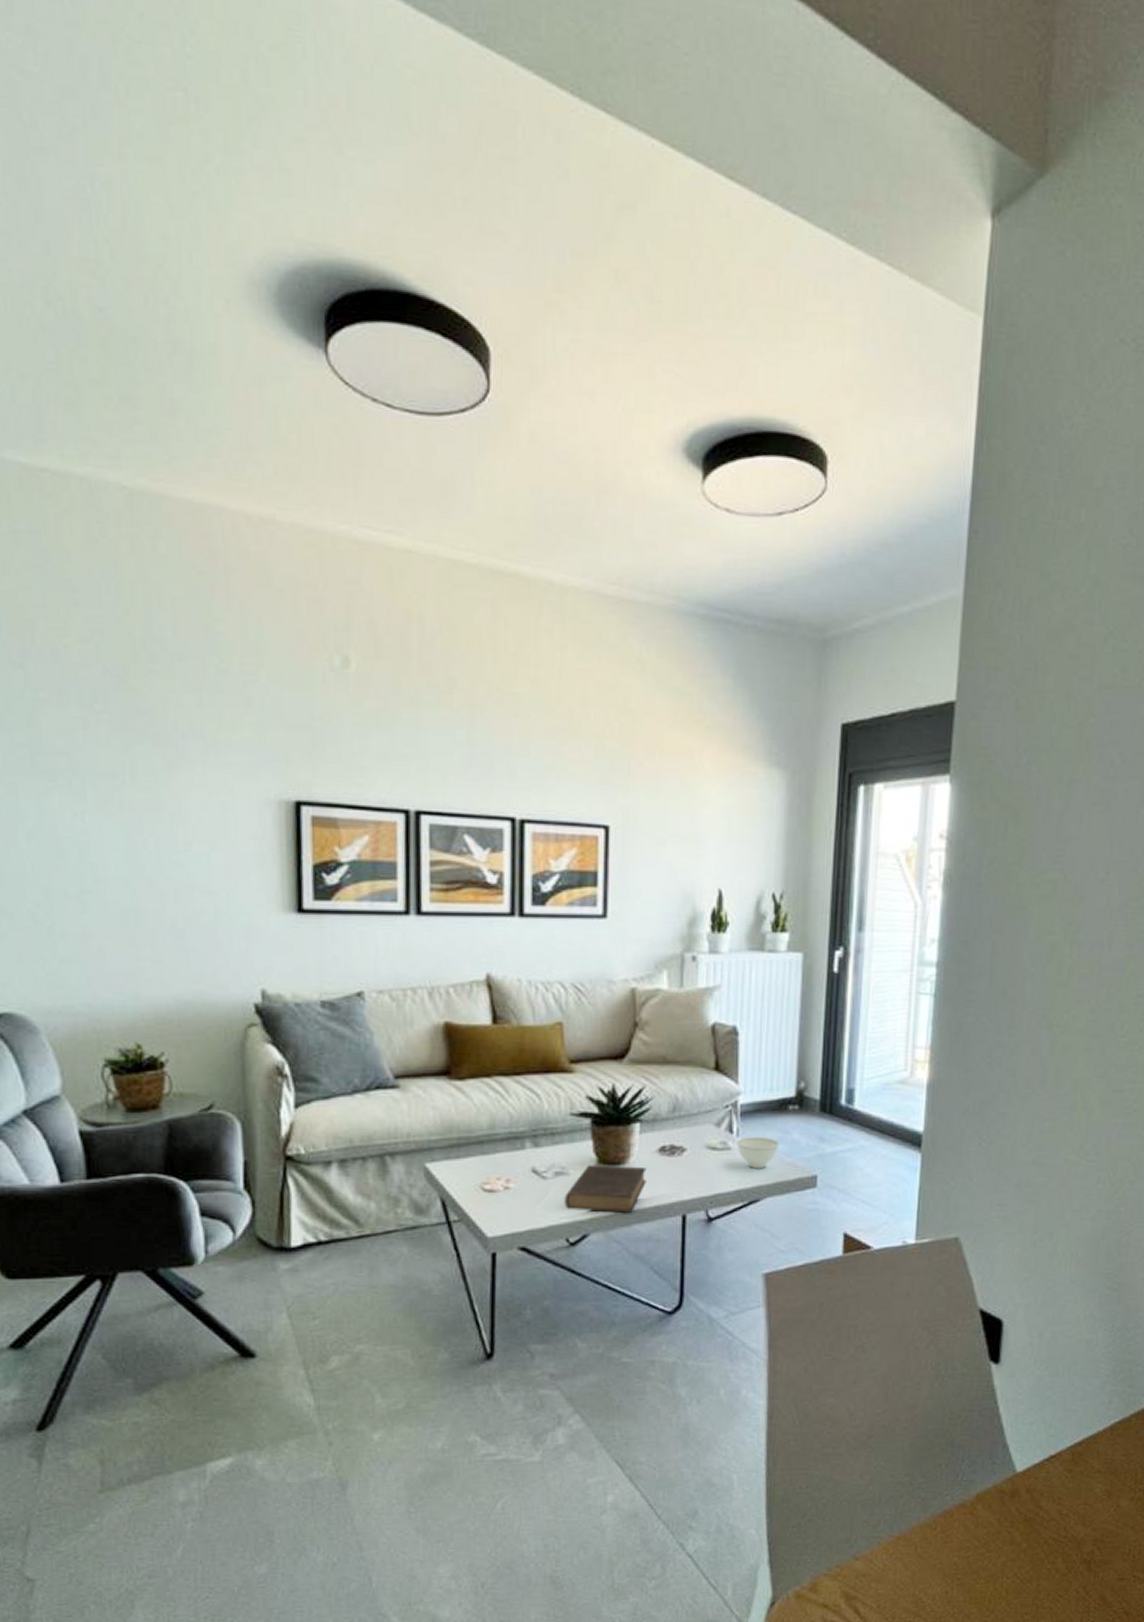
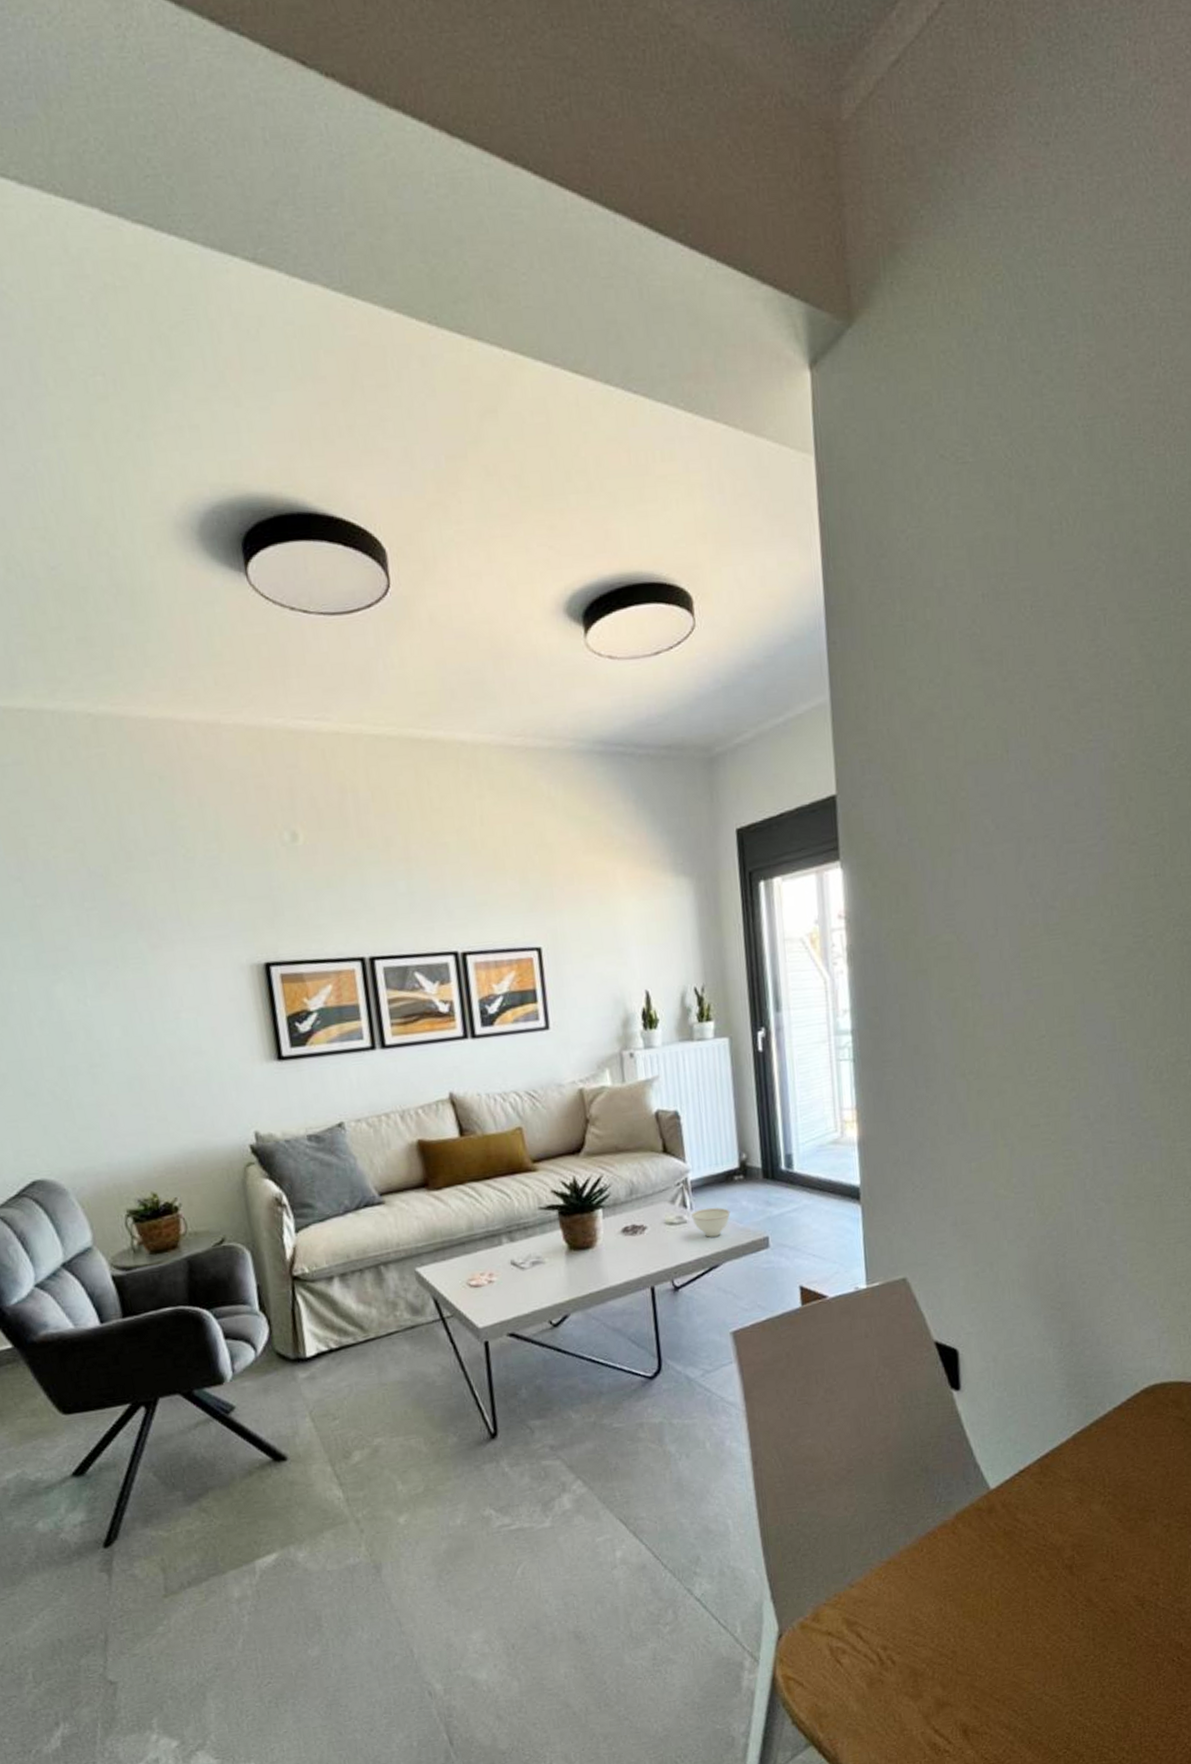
book: present [564,1165,647,1213] -> none [543,1248,615,1295]

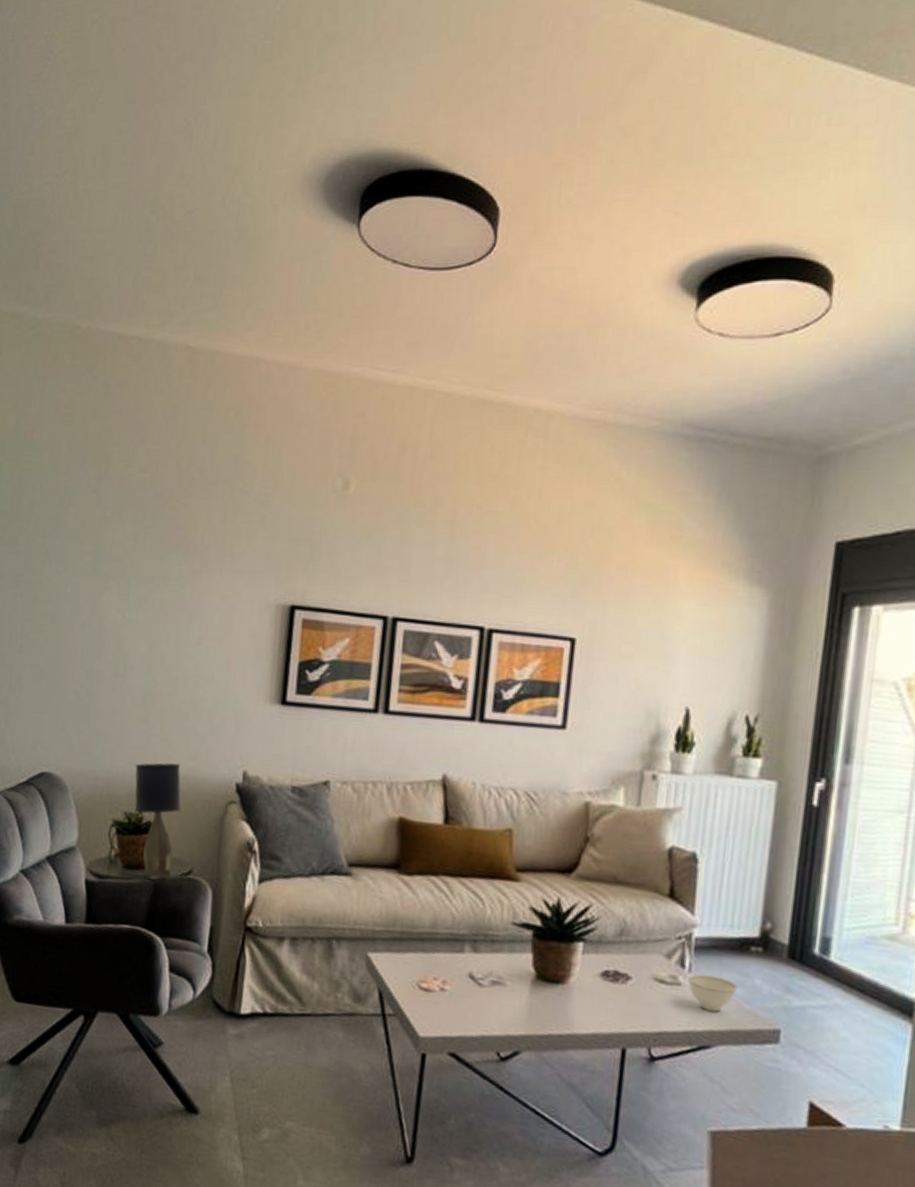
table lamp: none [137,1140,205,1258] -> present [134,763,181,880]

